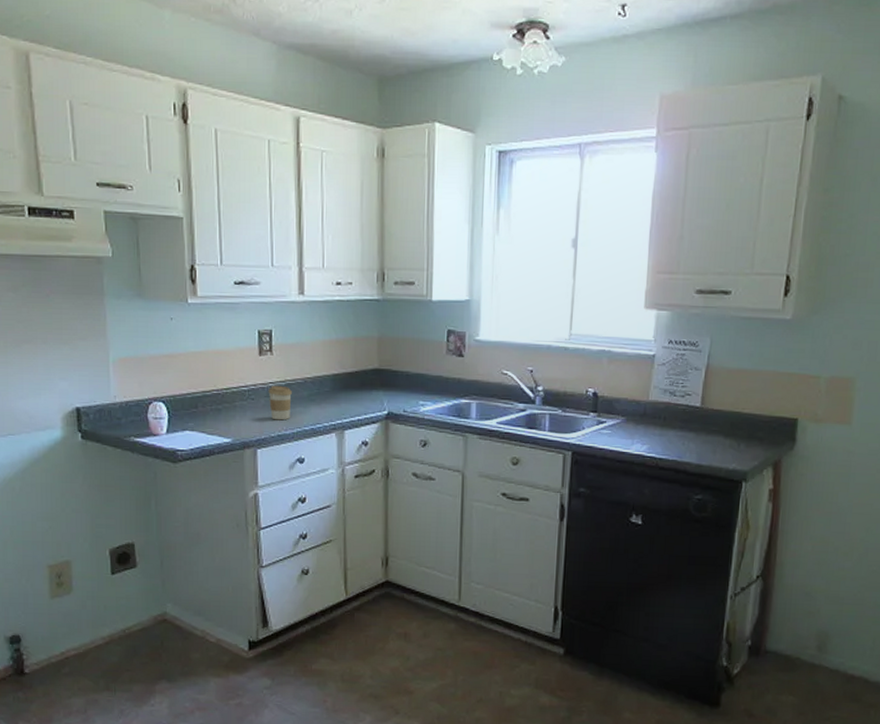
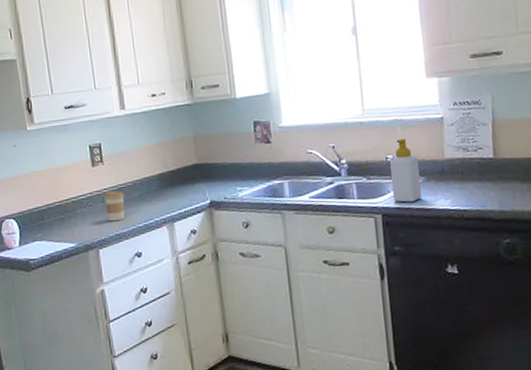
soap bottle: none [586,372,621,442] -> present [390,139,422,203]

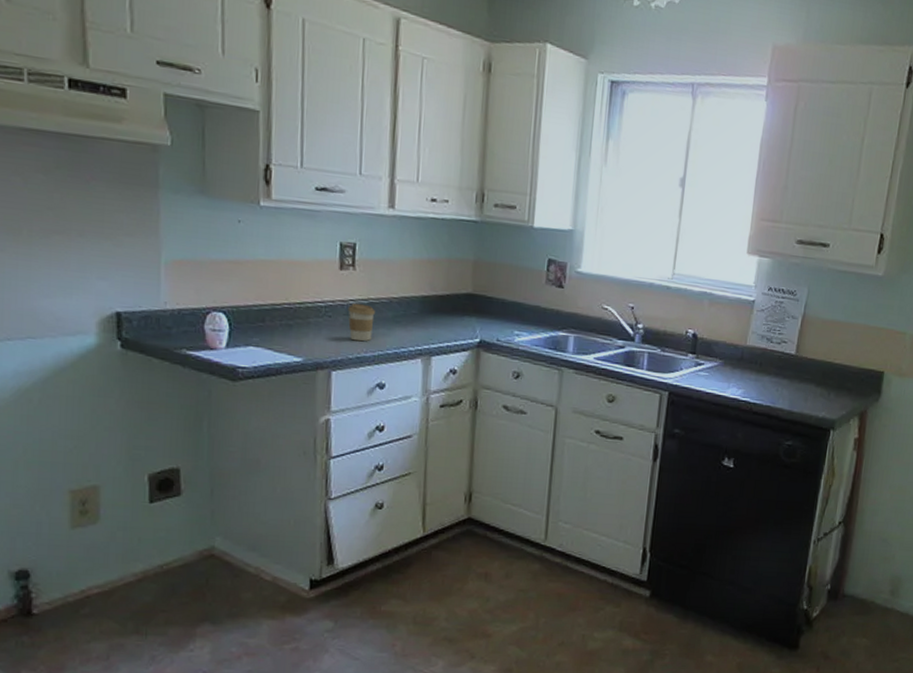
soap bottle: present [390,139,422,203] -> none [684,314,720,385]

